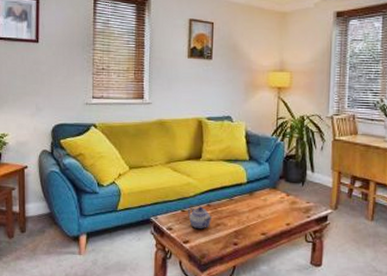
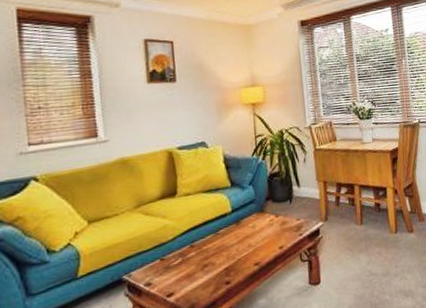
teapot: present [188,206,213,229] -> none [168,249,198,277]

